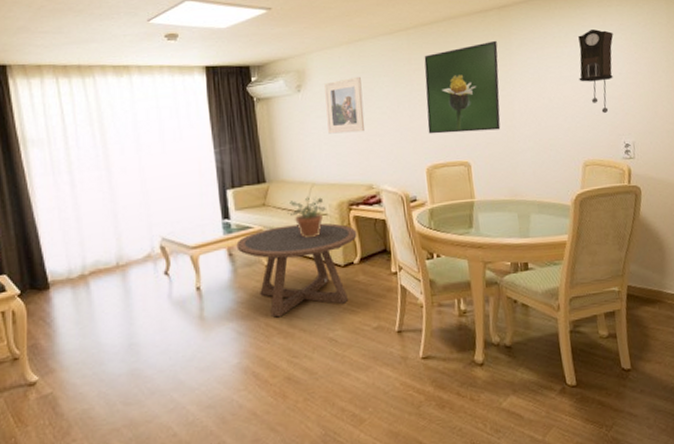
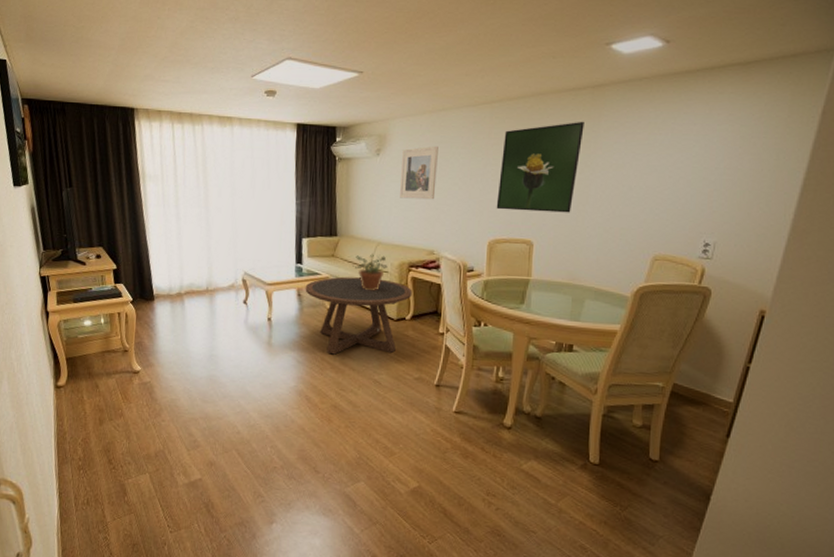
pendulum clock: present [578,29,614,113] -> none [667,118,719,208]

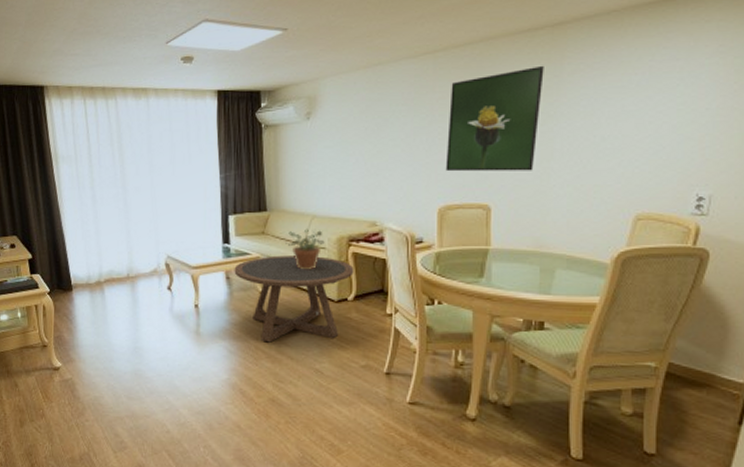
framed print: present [400,146,439,200] -> none [335,104,376,165]

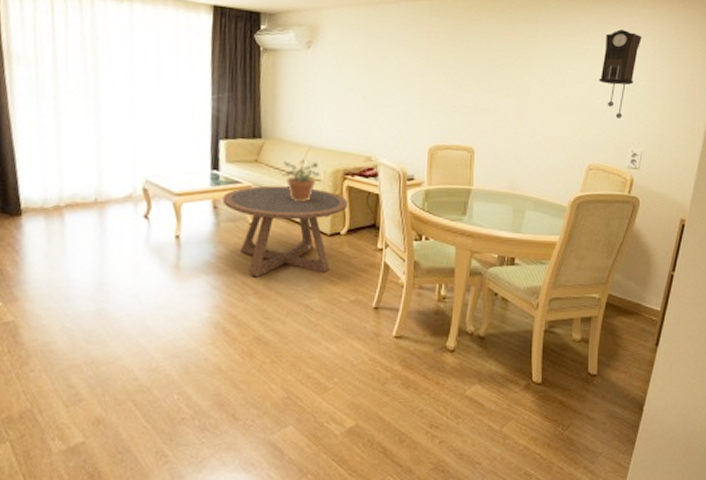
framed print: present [445,65,544,172] -> none [437,25,522,120]
pendulum clock: none [647,52,707,157] -> present [599,30,642,118]

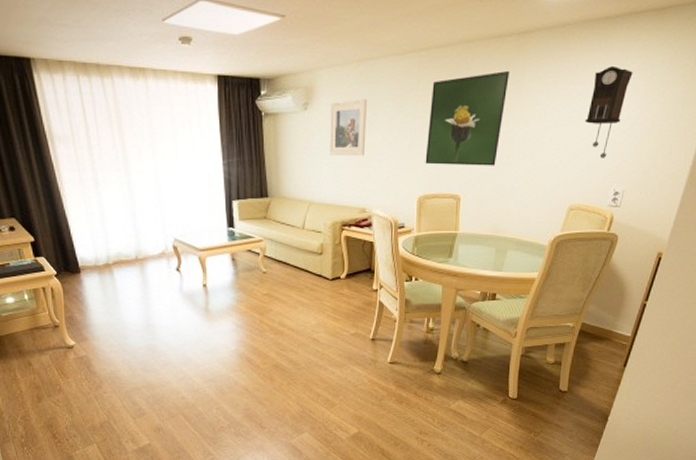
coffee table: present [222,185,348,277] -> none [239,239,346,317]
potted plant: present [280,159,320,201] -> none [286,214,321,251]
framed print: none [334,41,376,101] -> present [330,98,367,156]
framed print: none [437,25,522,120] -> present [425,70,510,166]

